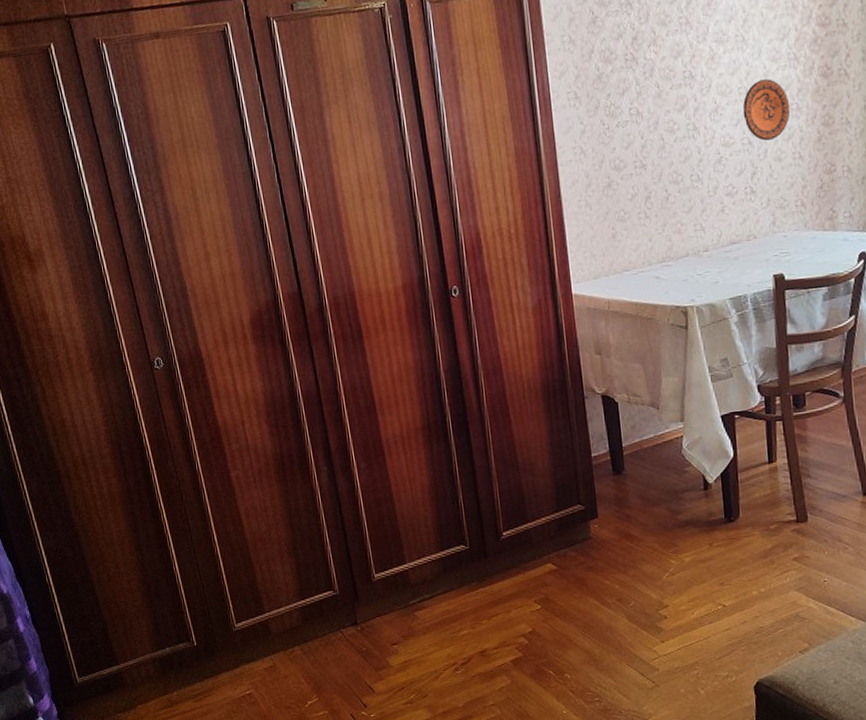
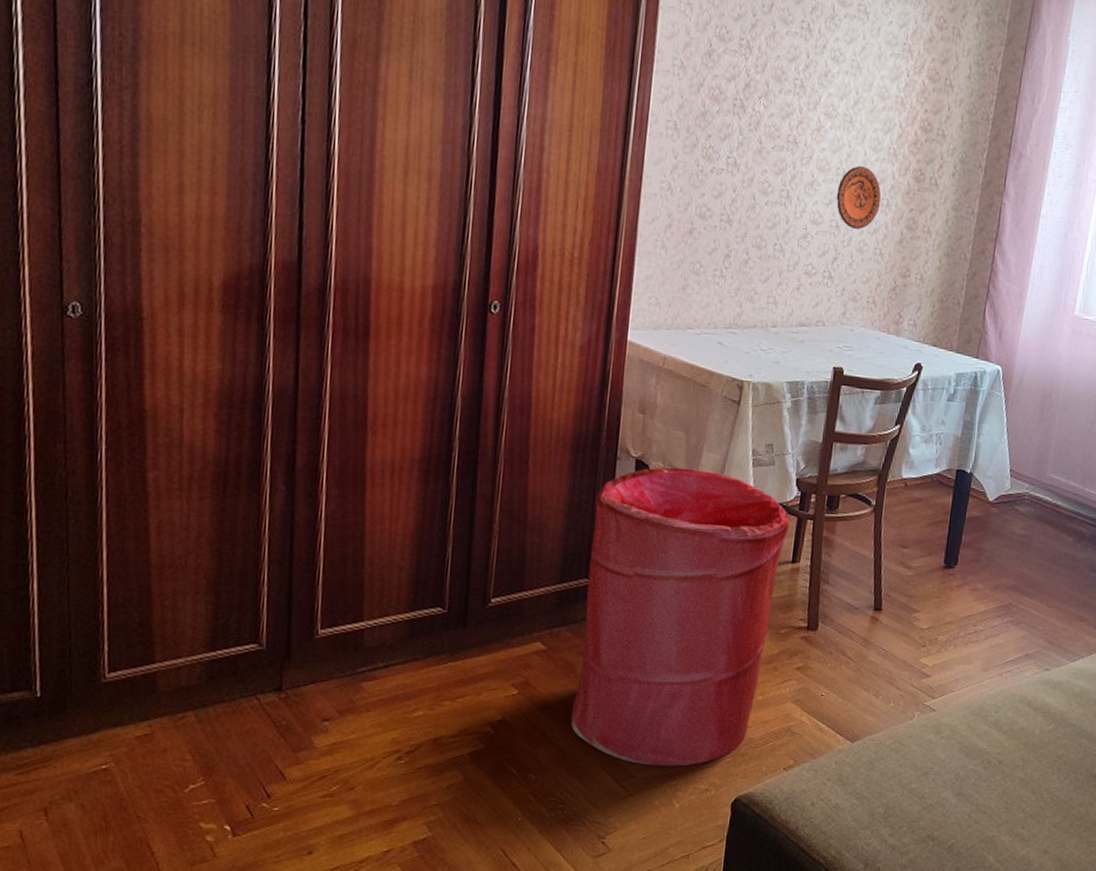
laundry hamper: none [573,393,759,659] -> present [570,467,789,767]

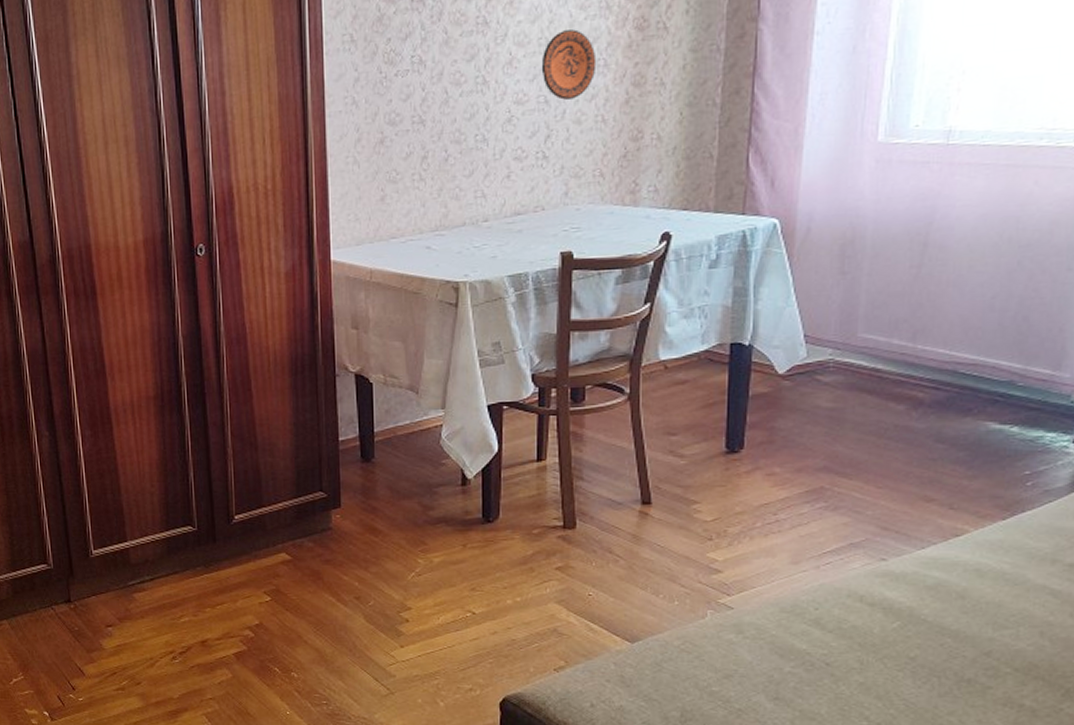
laundry hamper: present [570,467,789,767] -> none [320,376,529,667]

